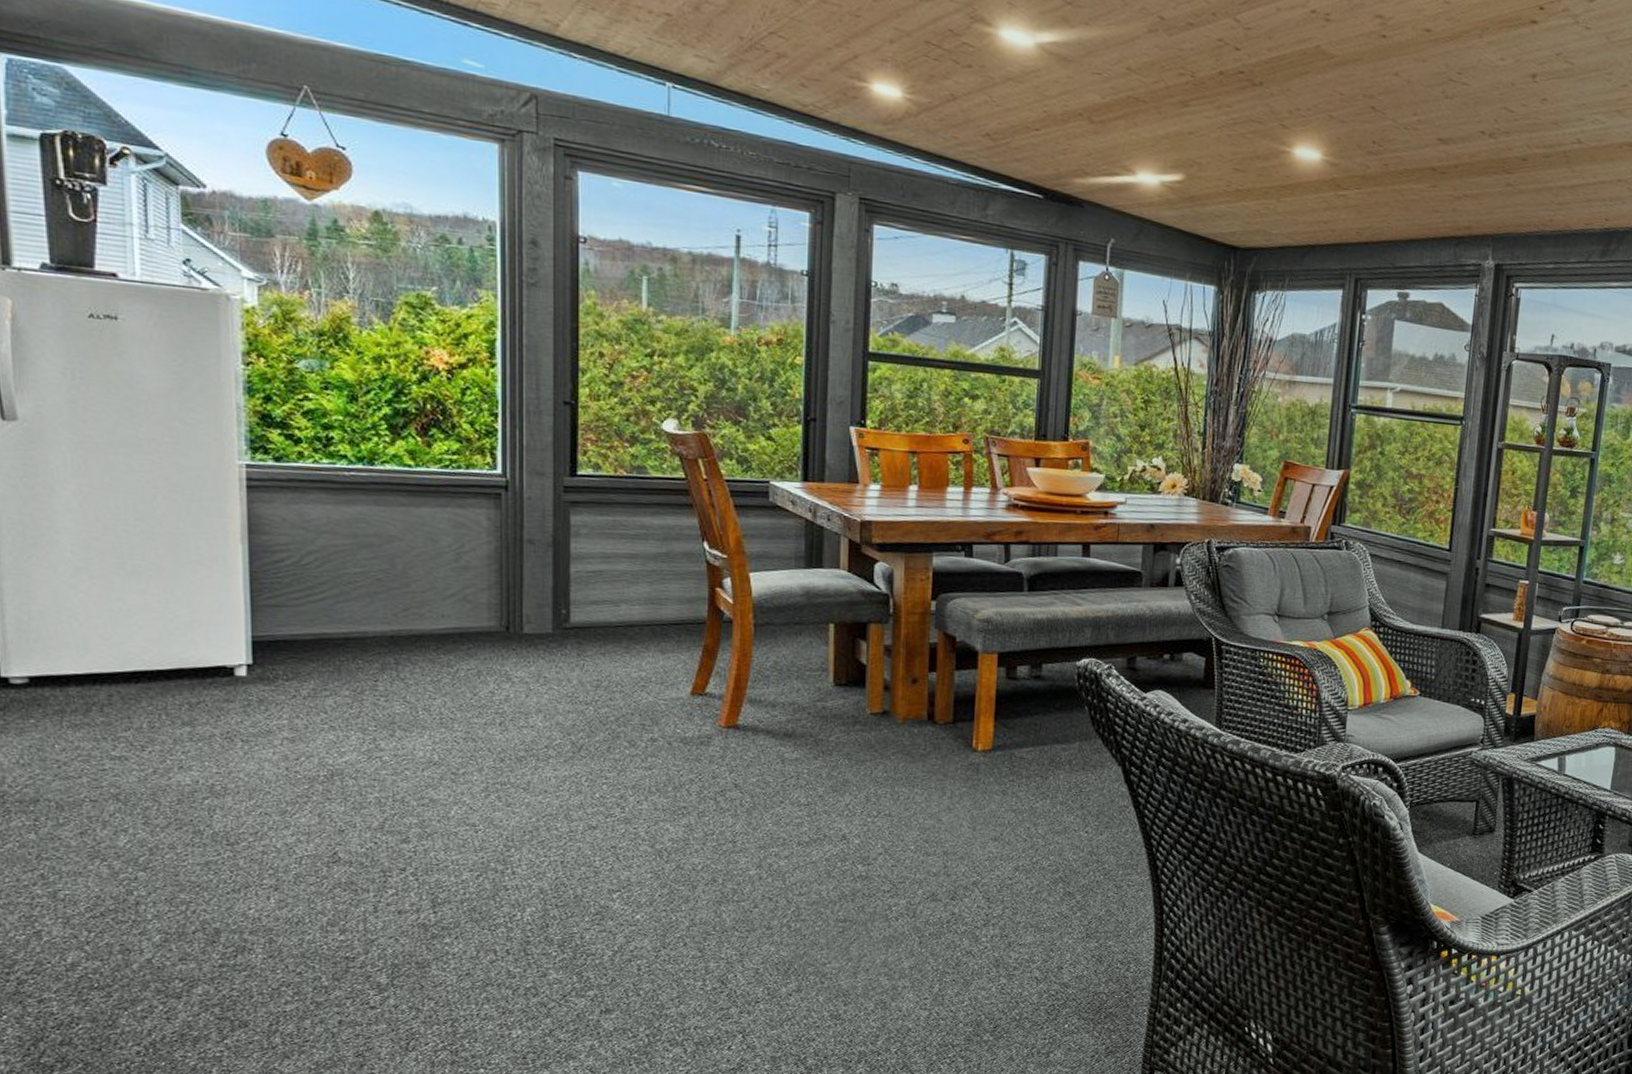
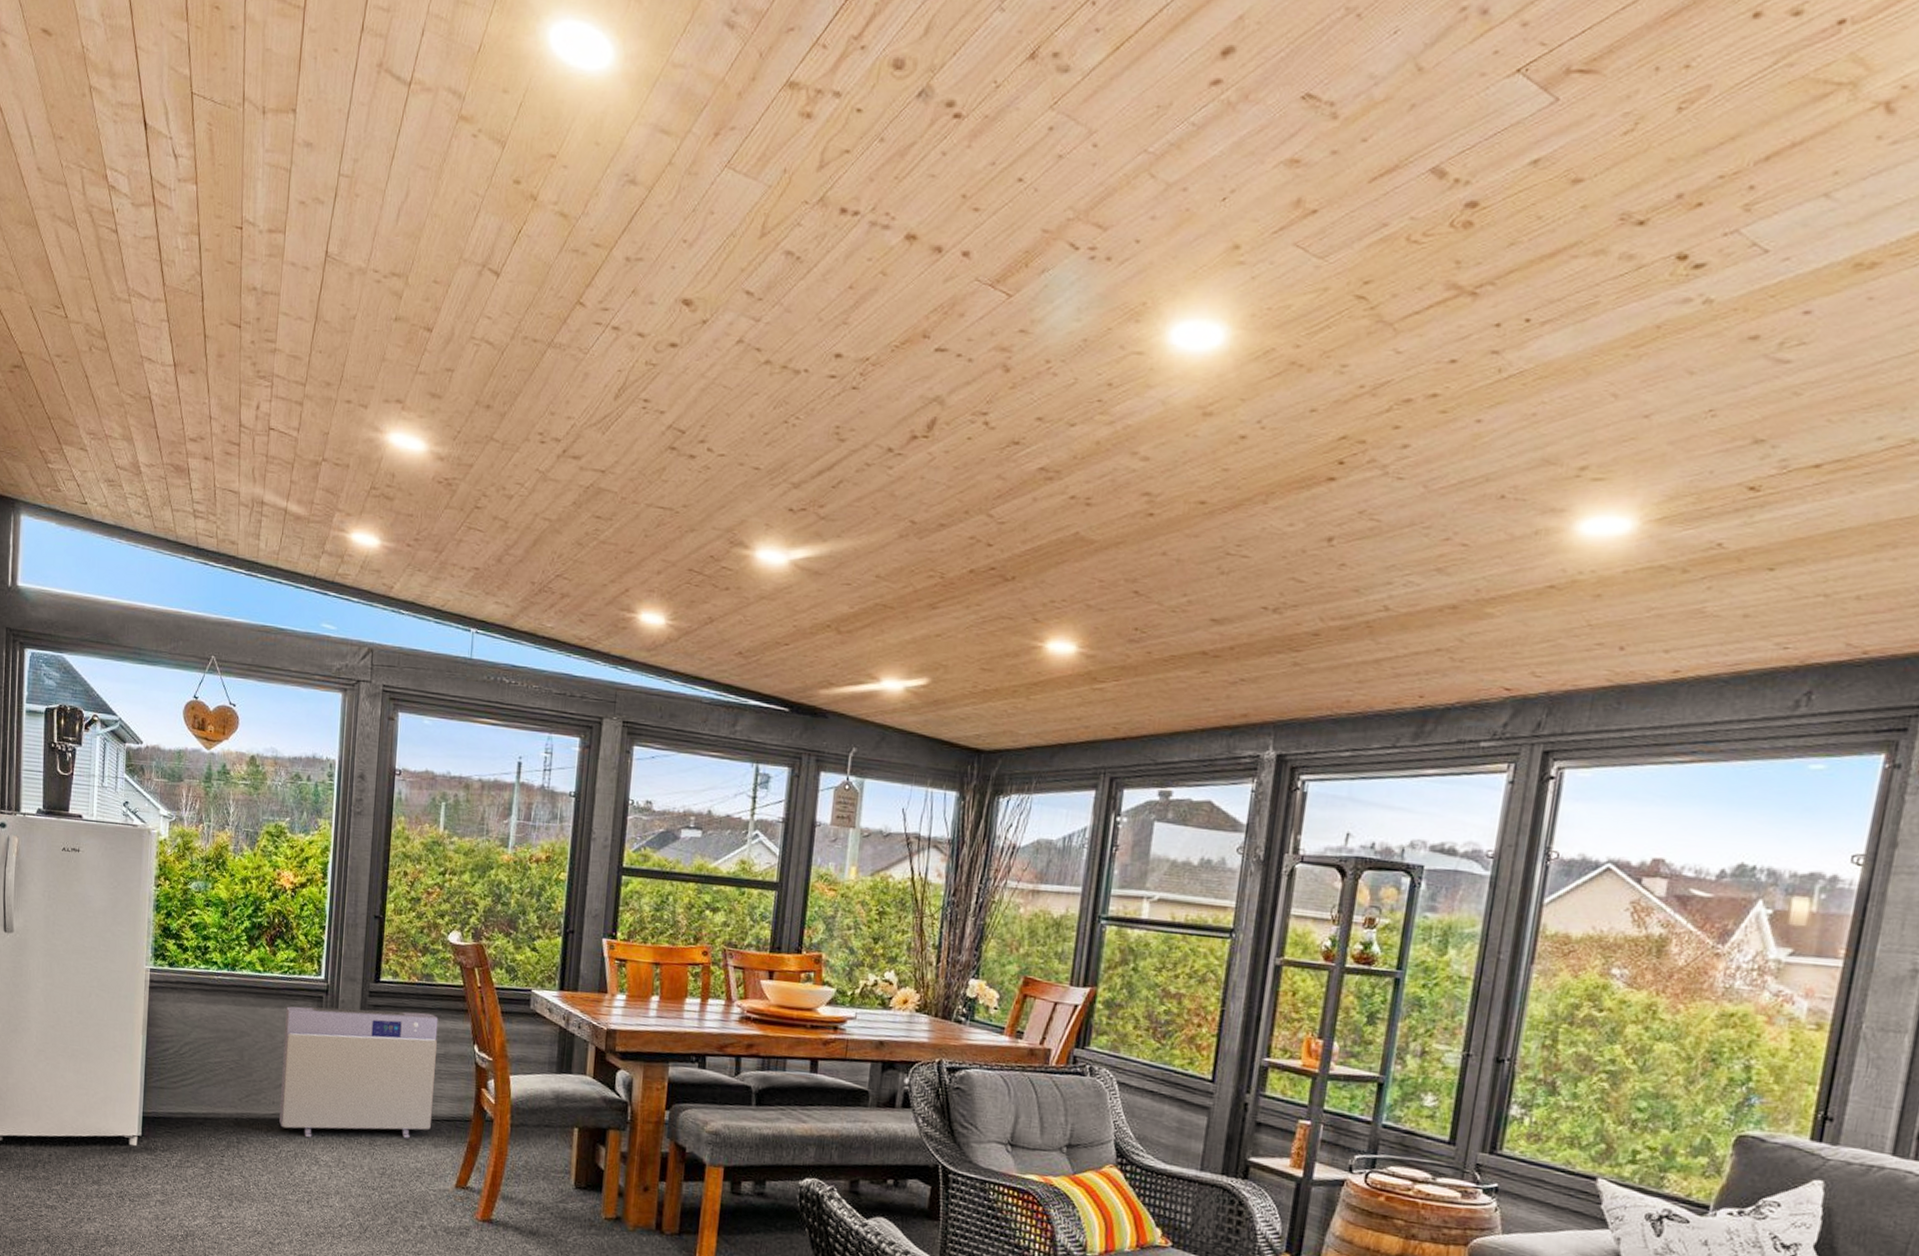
air purifier: none [452,505,656,653] -> present [279,1006,439,1138]

